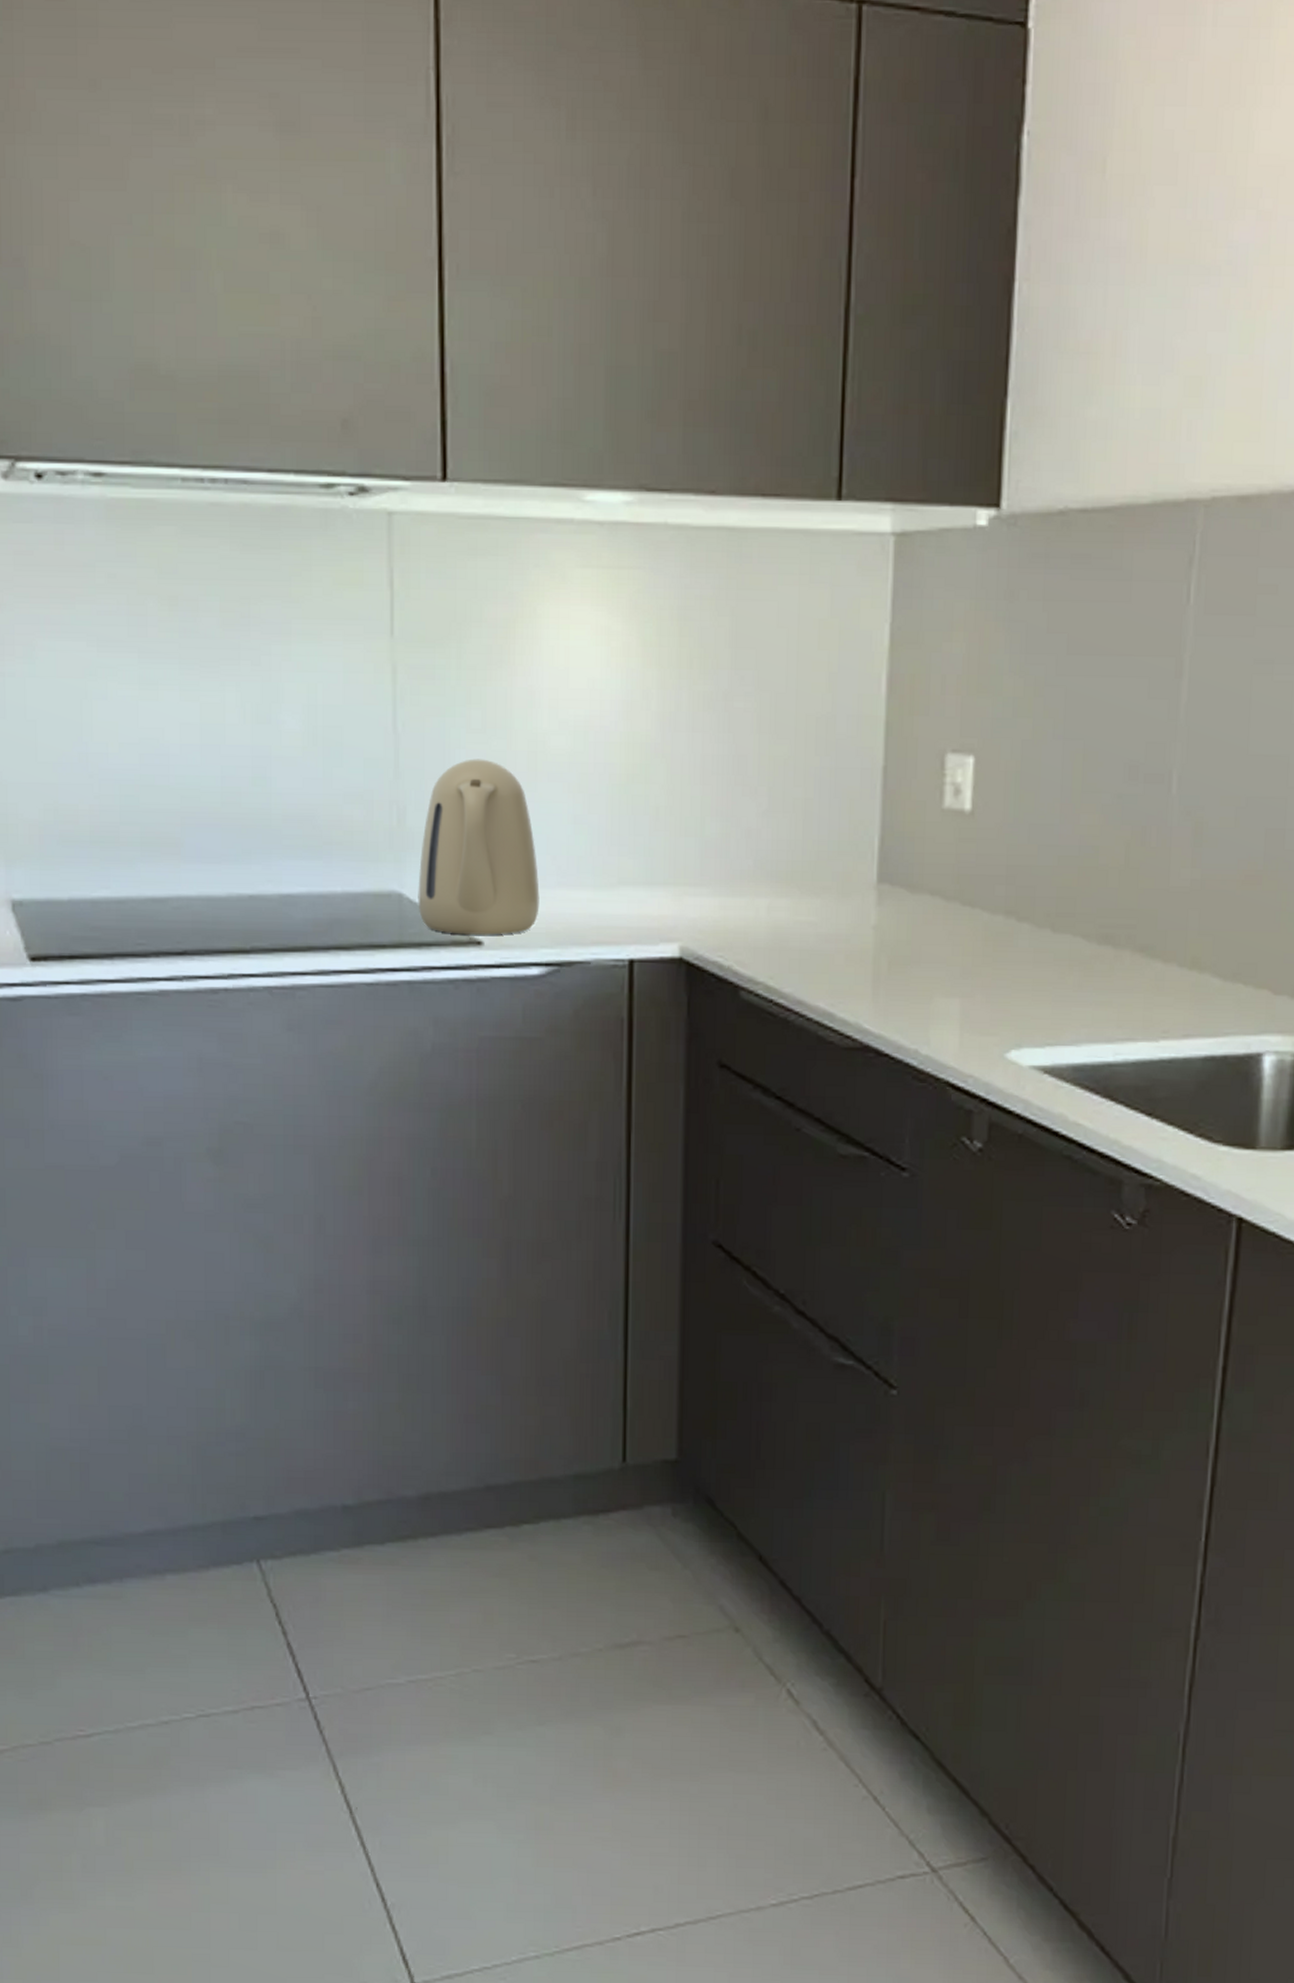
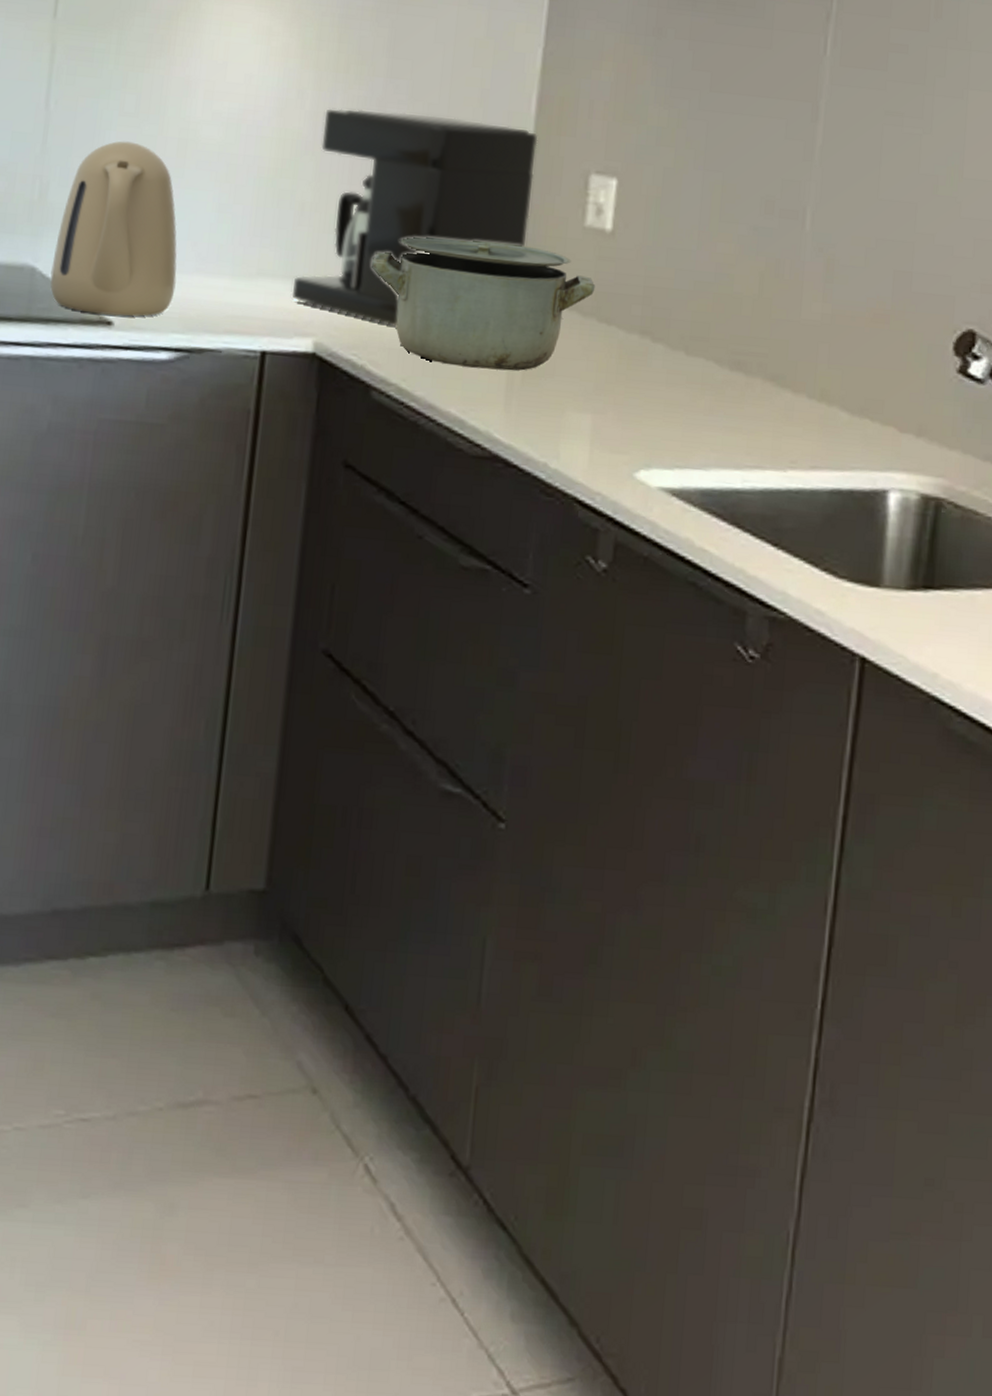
coffee maker: none [654,705,891,924] -> present [292,108,538,325]
saucepan: none [730,831,957,961] -> present [371,237,596,371]

